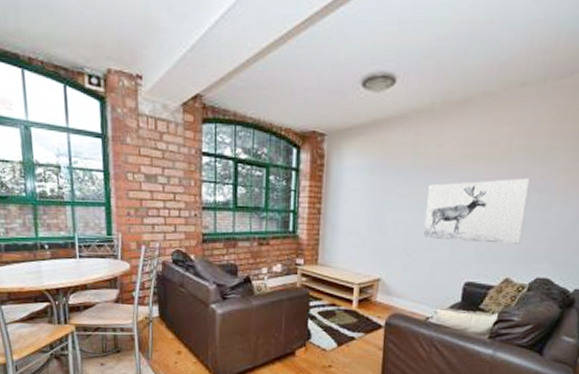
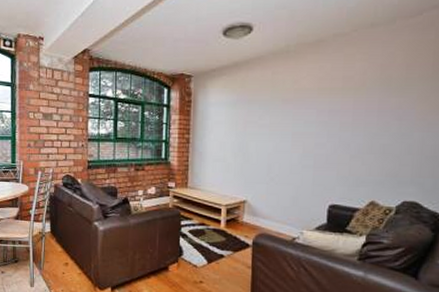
wall art: present [424,177,531,244] -> none [286,107,389,169]

